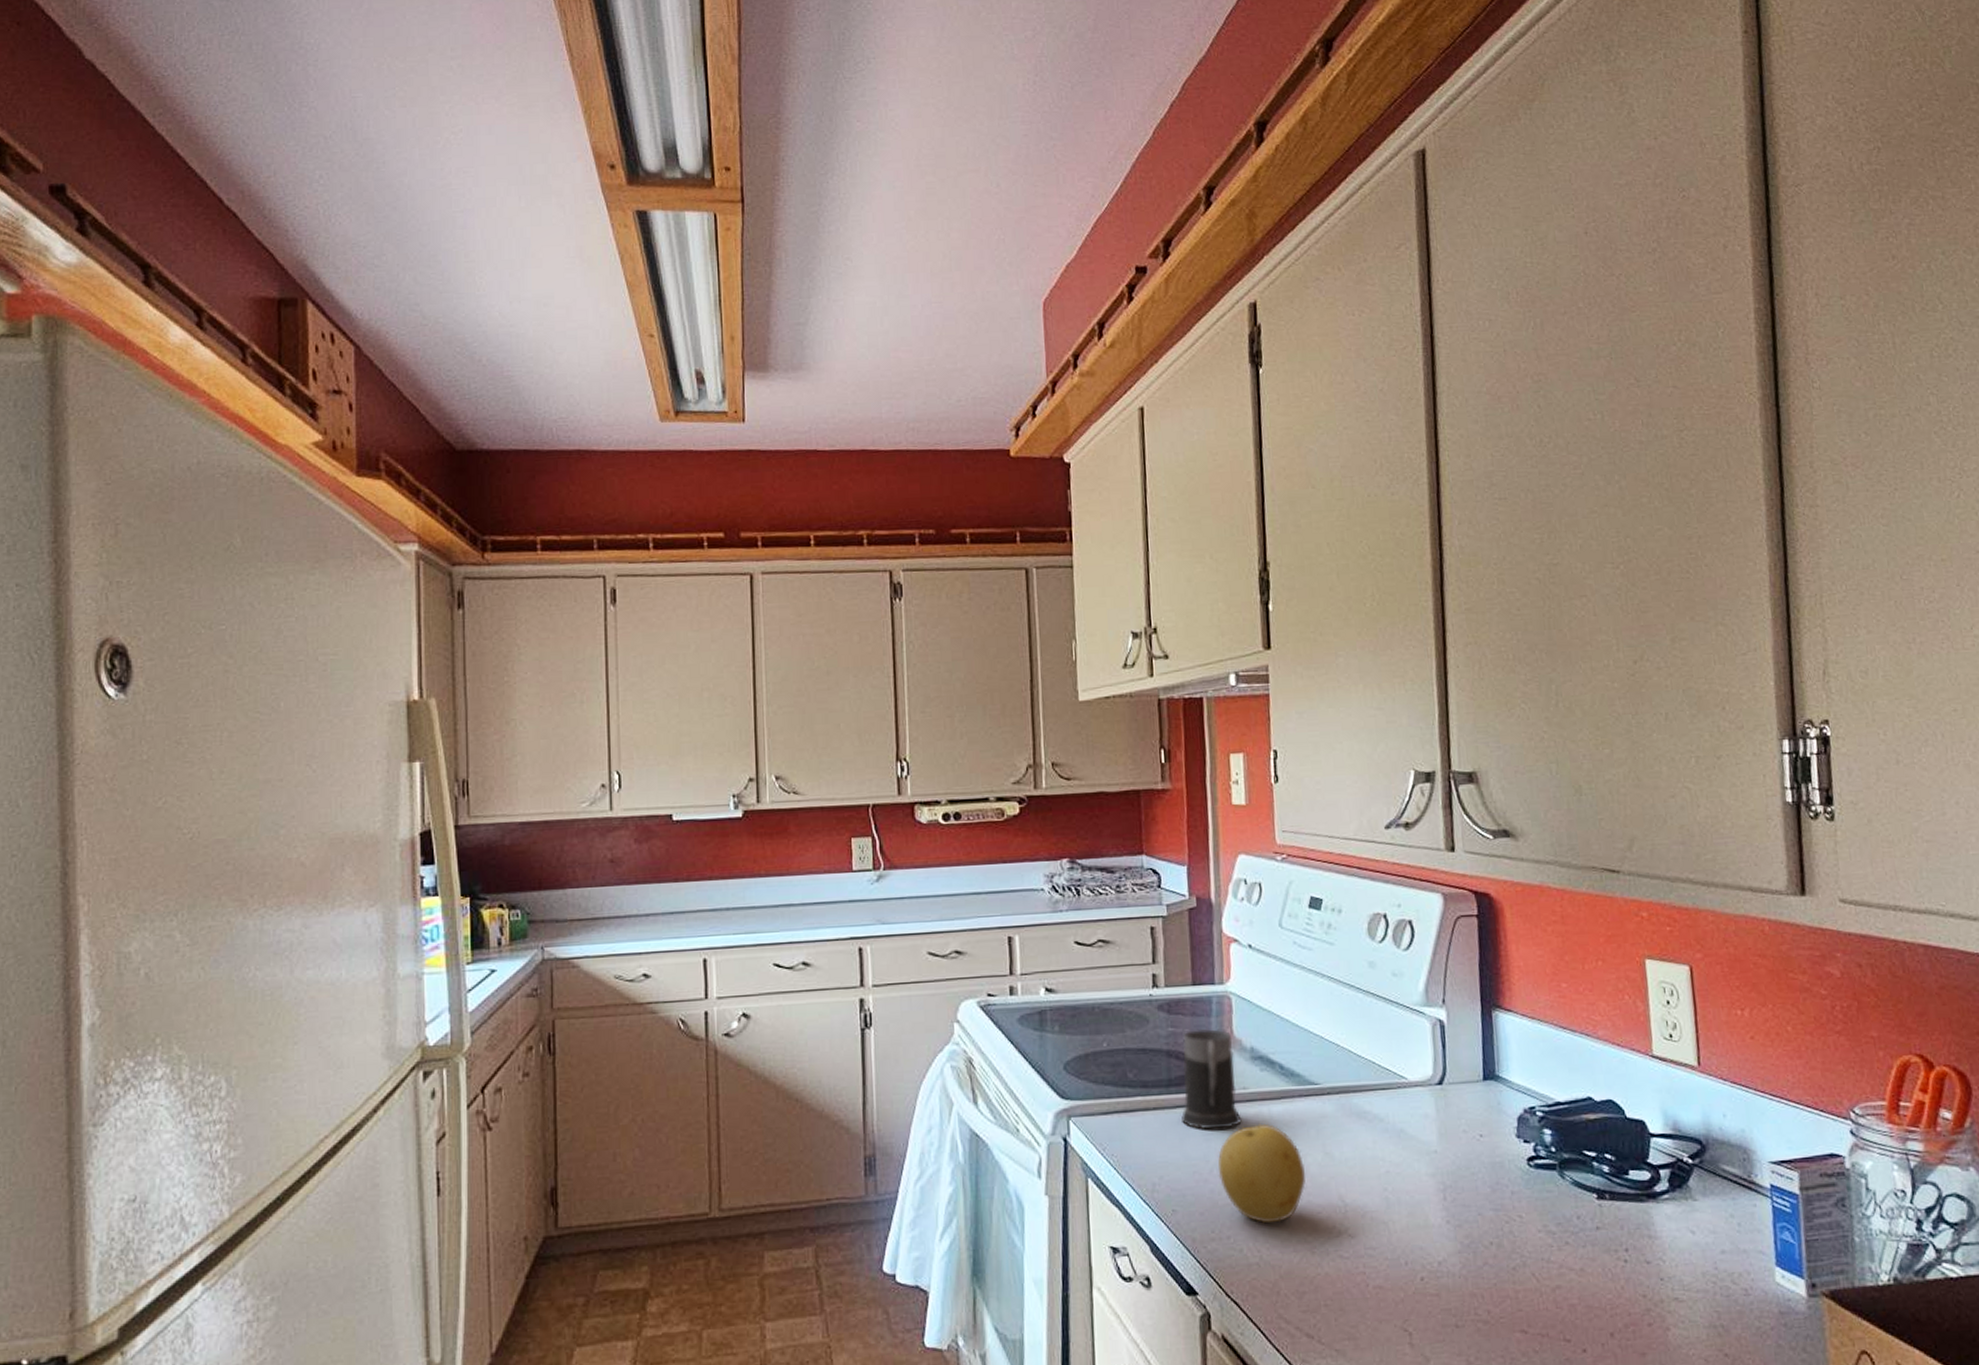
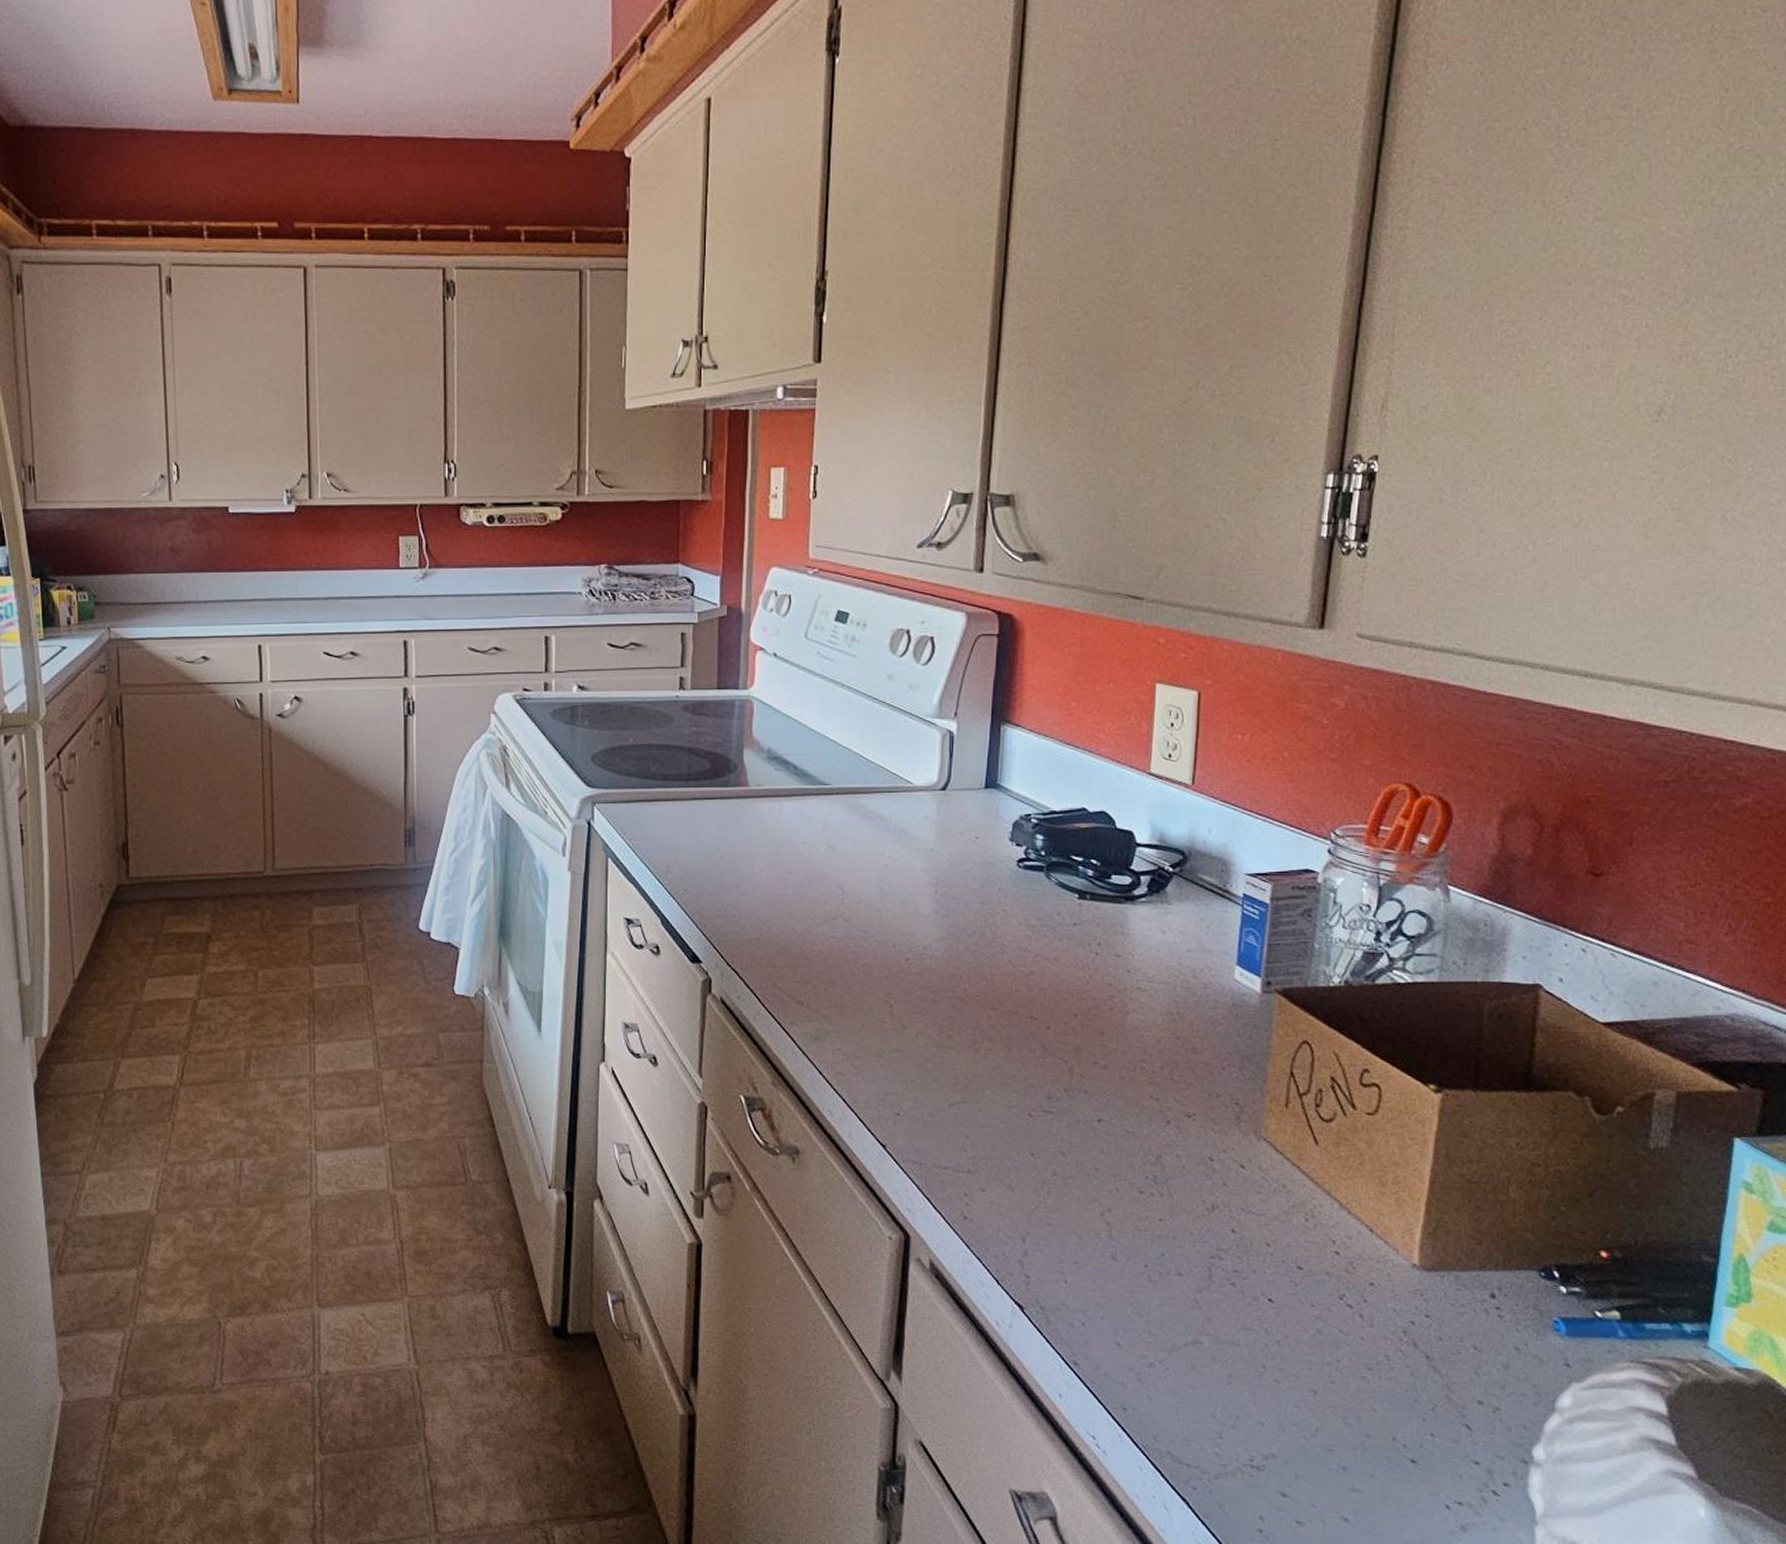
mug: present [1180,1029,1242,1130] -> none [697,730,754,821]
fruit: present [1218,1123,1306,1224] -> none [728,817,810,905]

